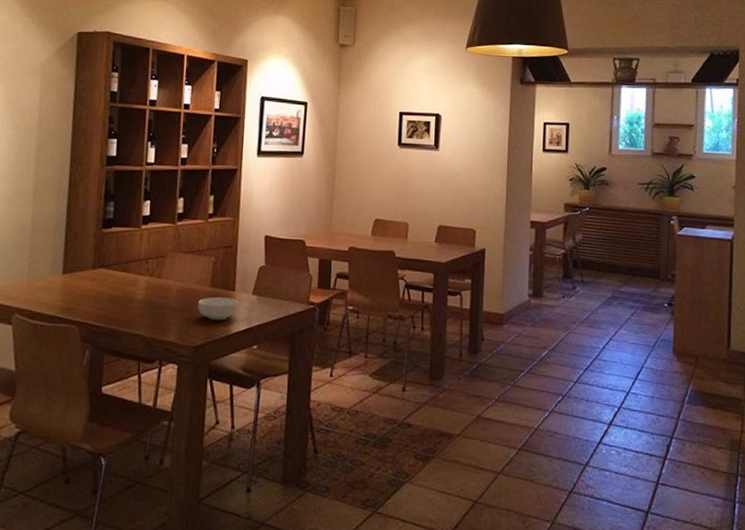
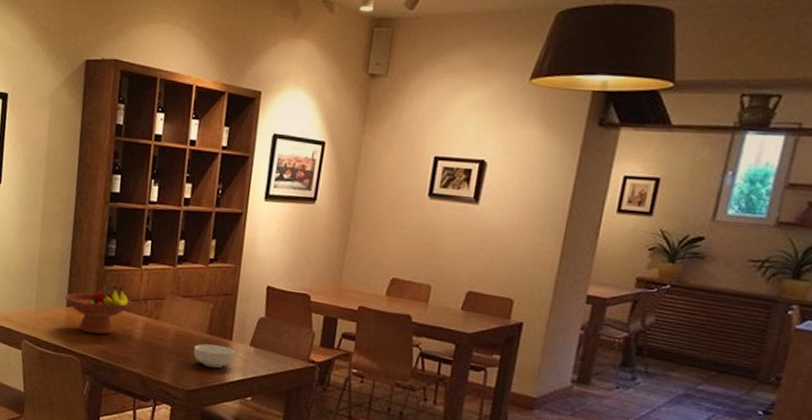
fruit bowl: none [60,247,133,300] -> present [64,285,132,335]

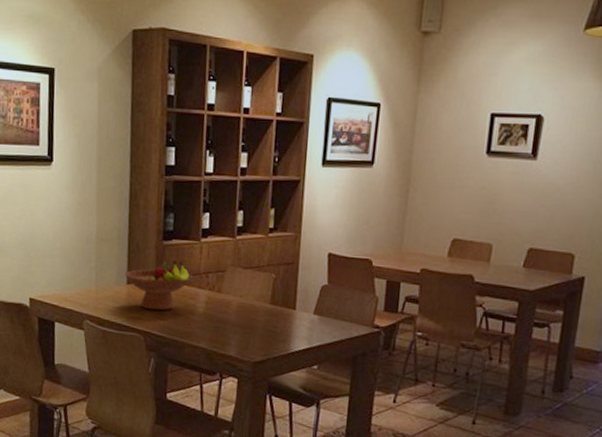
cereal bowl: present [193,343,235,368] -> none [258,314,300,339]

